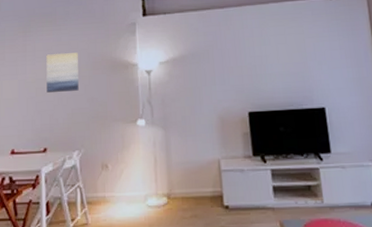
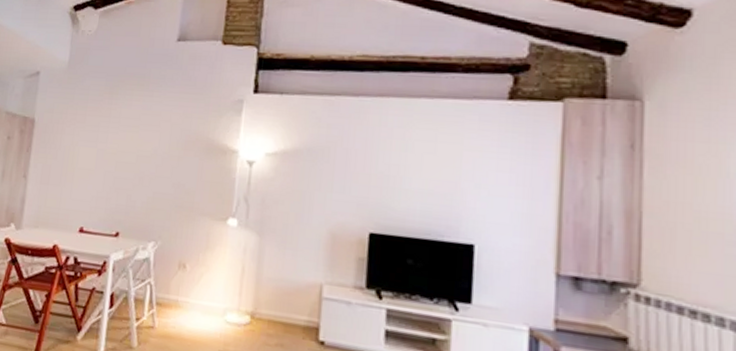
wall art: present [46,52,79,93] -> none [127,124,169,172]

